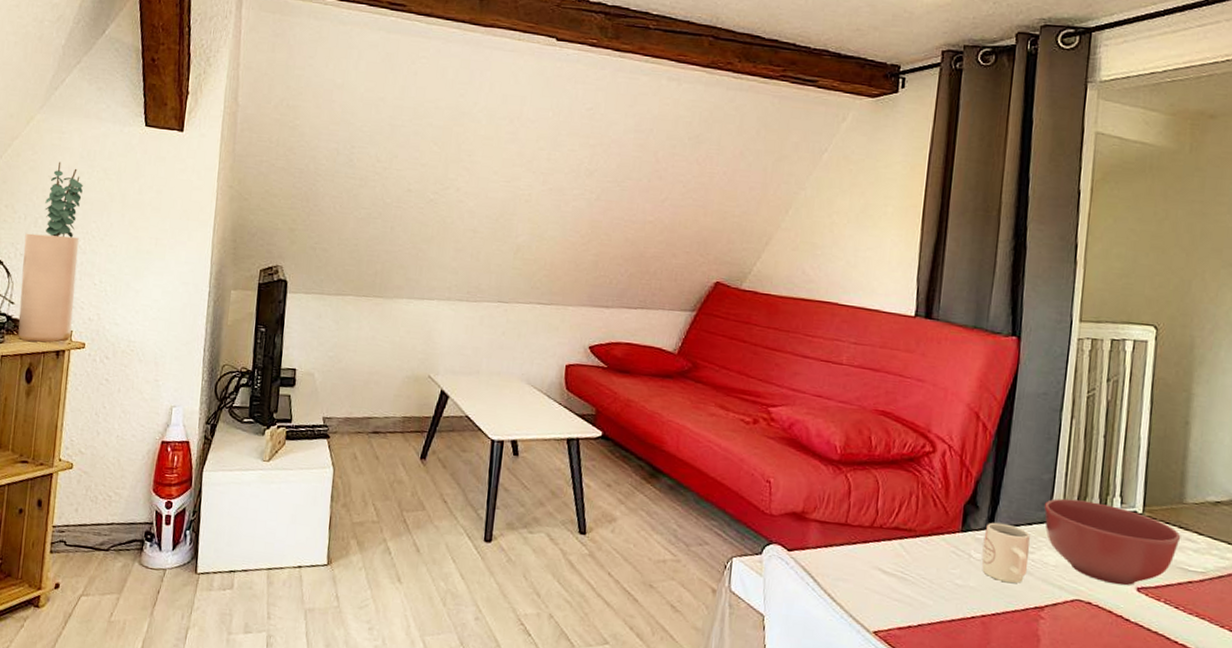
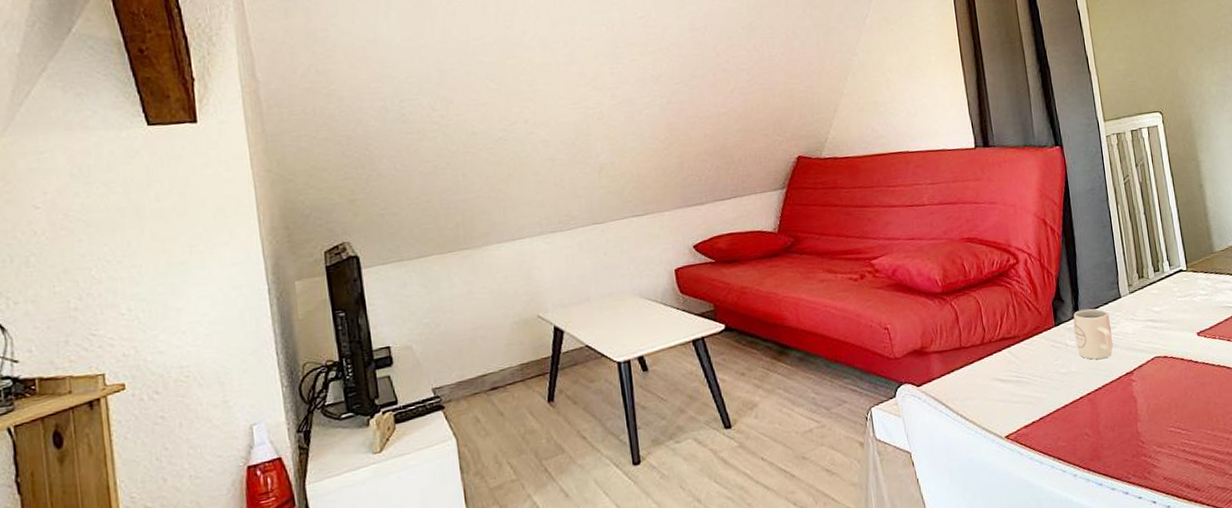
vase: present [18,161,83,343] -> none [15,186,104,401]
bowl: present [1044,498,1181,586] -> none [1114,269,1219,336]

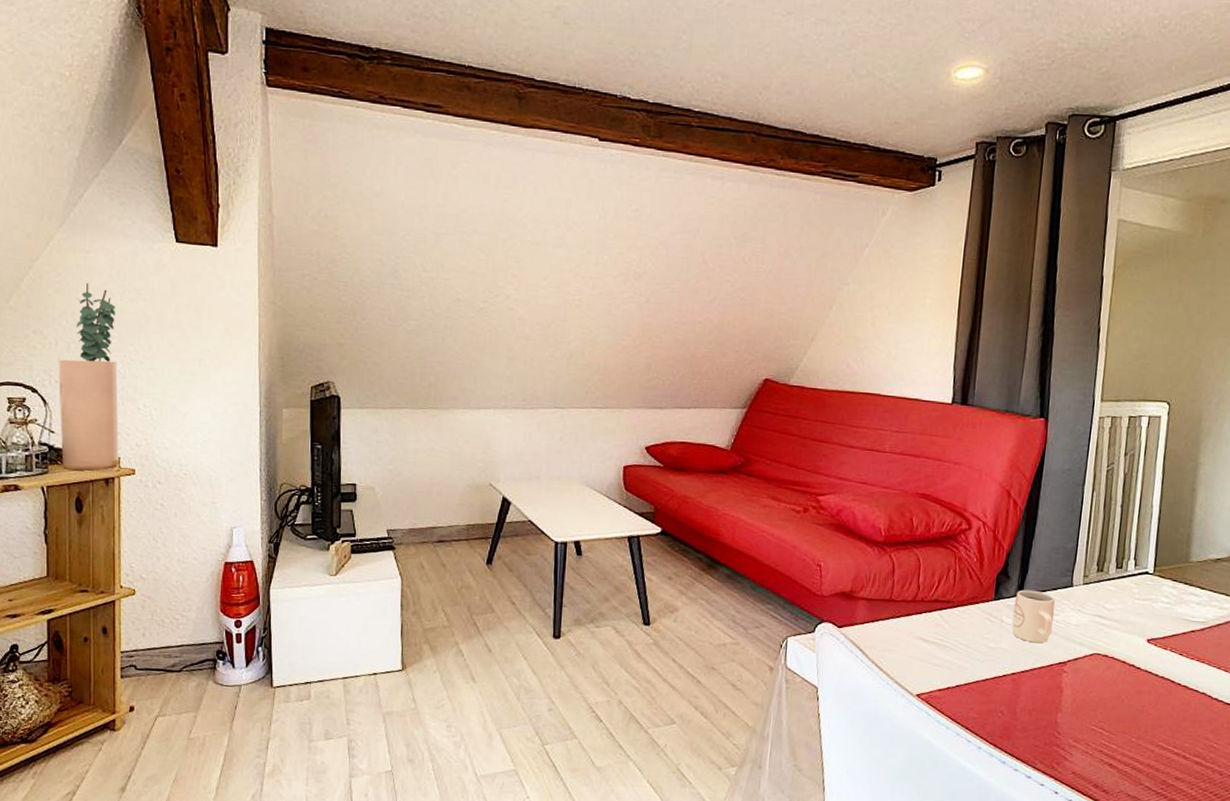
vase: none [15,186,104,401] -> present [58,283,119,471]

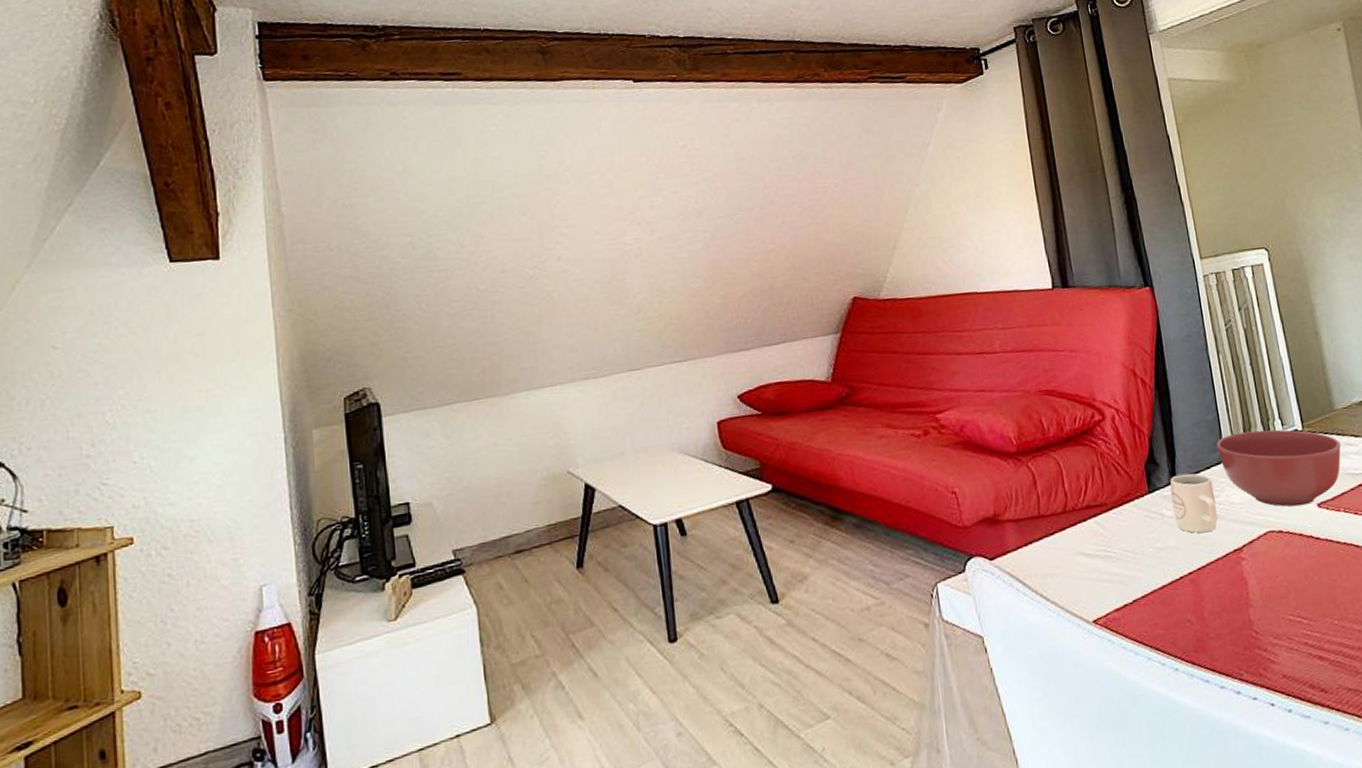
vase: present [58,283,119,471] -> none [30,325,112,555]
bowl: none [1068,564,1186,638] -> present [1216,429,1341,507]

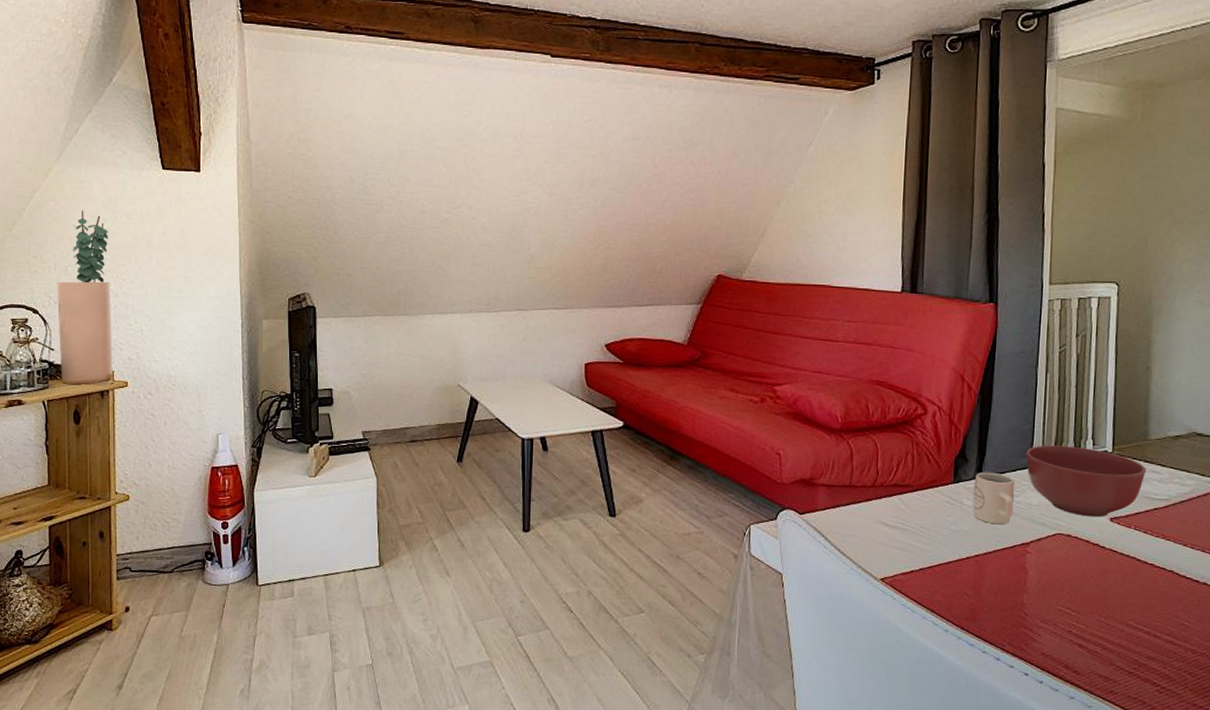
vase: none [30,325,112,555] -> present [57,210,113,384]

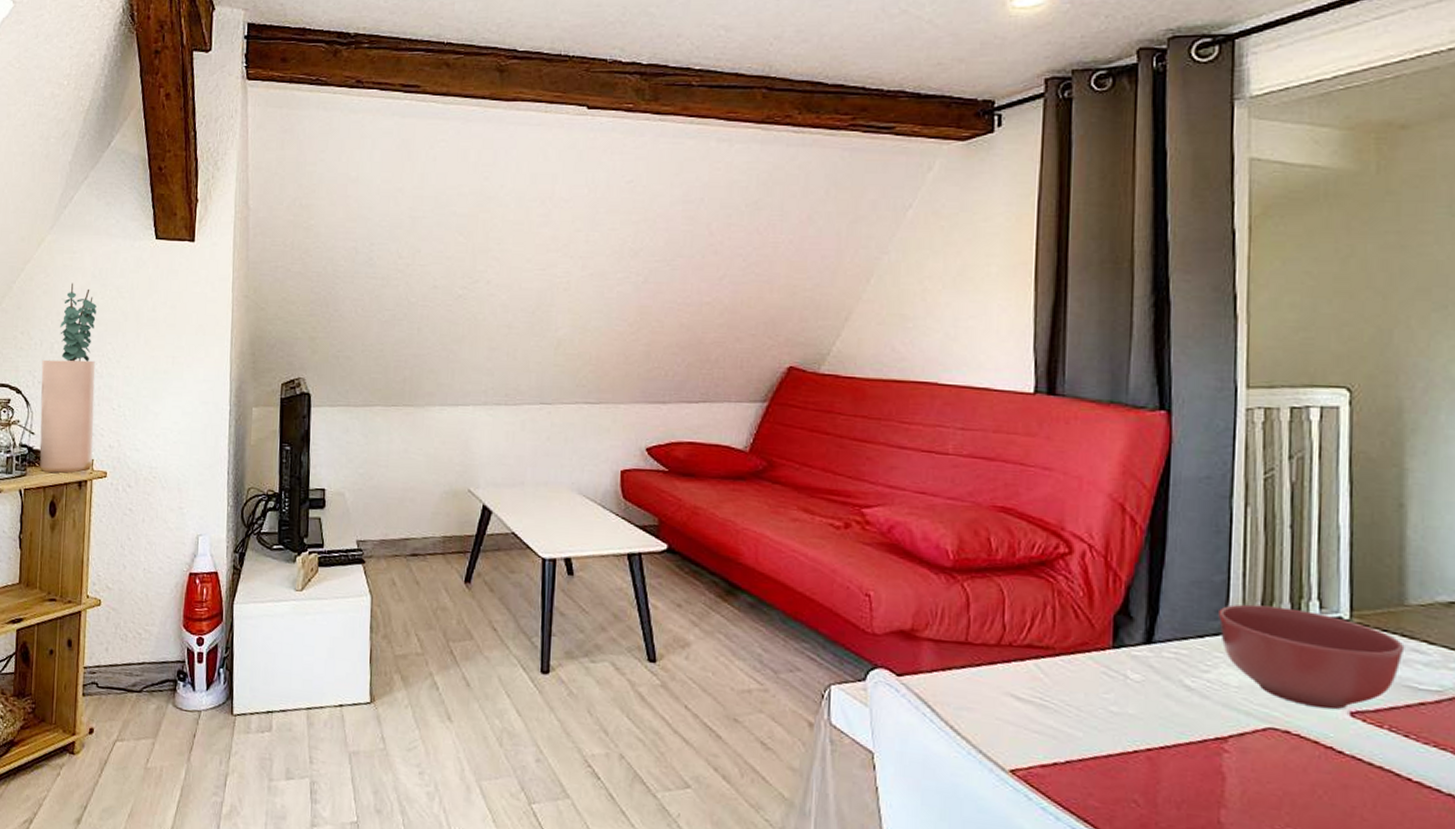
mug: present [973,472,1015,525] -> none [1141,635,1203,710]

